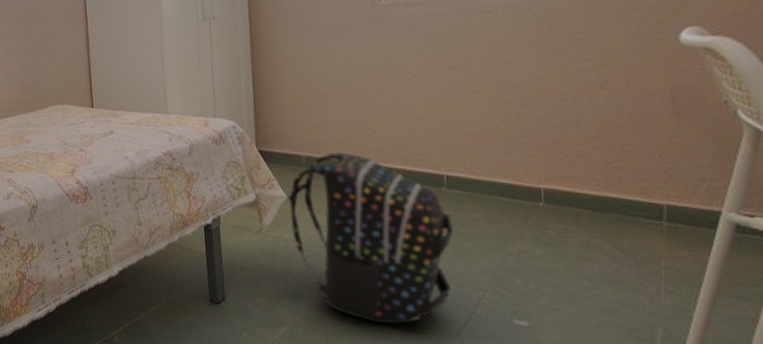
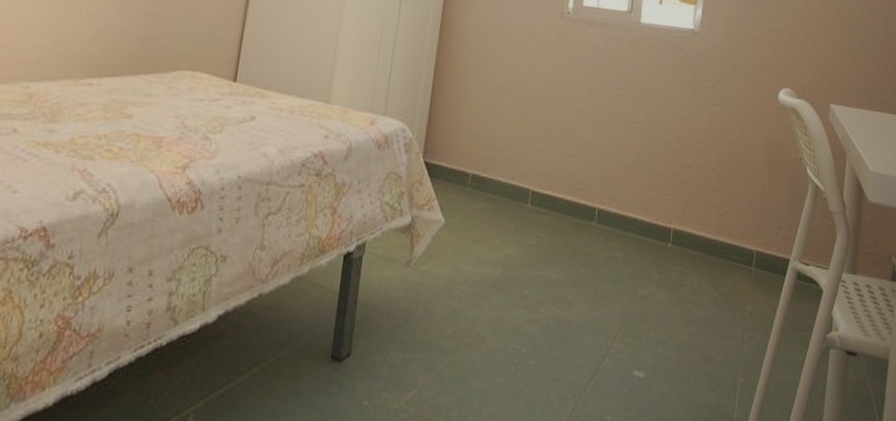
backpack: present [287,152,453,325] -> none [442,173,597,381]

